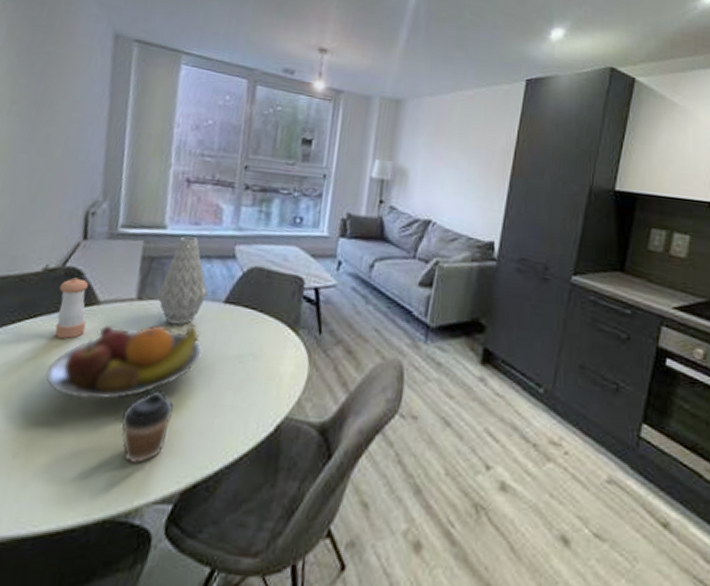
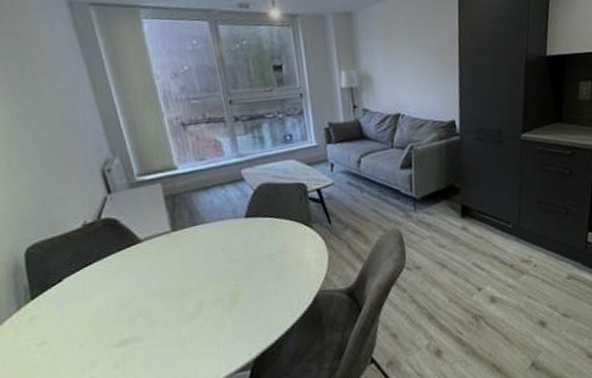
fruit bowl: present [45,325,202,400] -> none [117,240,239,316]
pepper shaker: present [54,277,89,339] -> none [102,225,137,275]
coffee cup: present [120,388,173,465] -> none [189,293,231,352]
vase: present [157,236,208,325] -> none [188,170,230,244]

